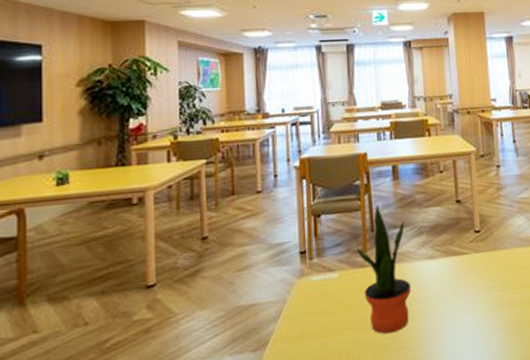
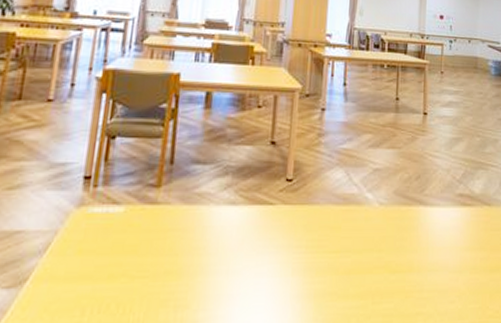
potted plant: present [356,205,411,334] -> none [149,134,210,287]

